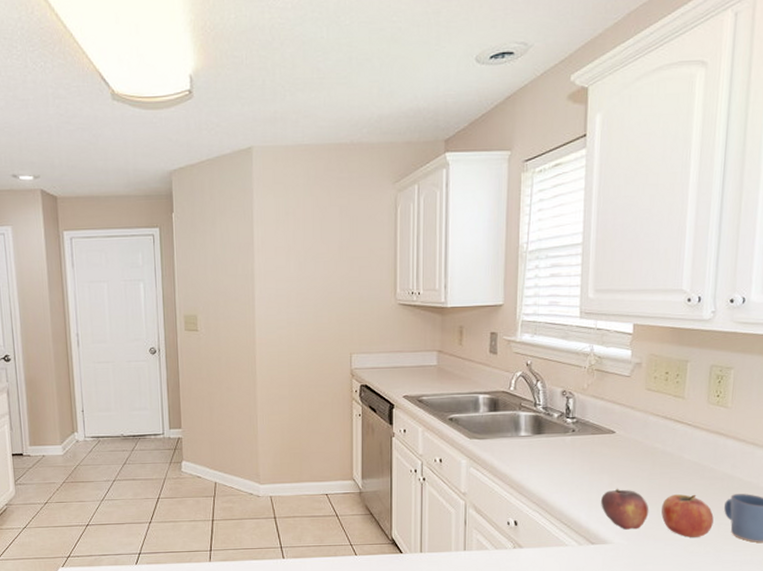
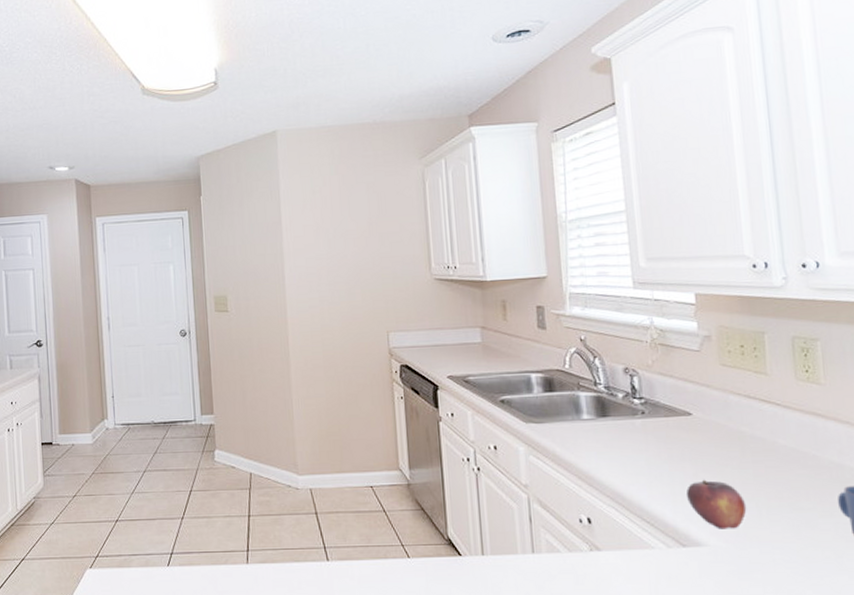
fruit: present [660,494,714,537] -> none [760,486,828,539]

